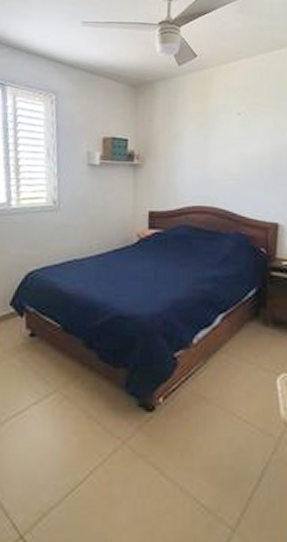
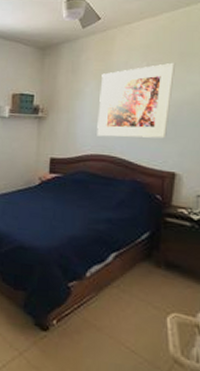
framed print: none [198,106,274,187] -> present [97,62,176,139]

